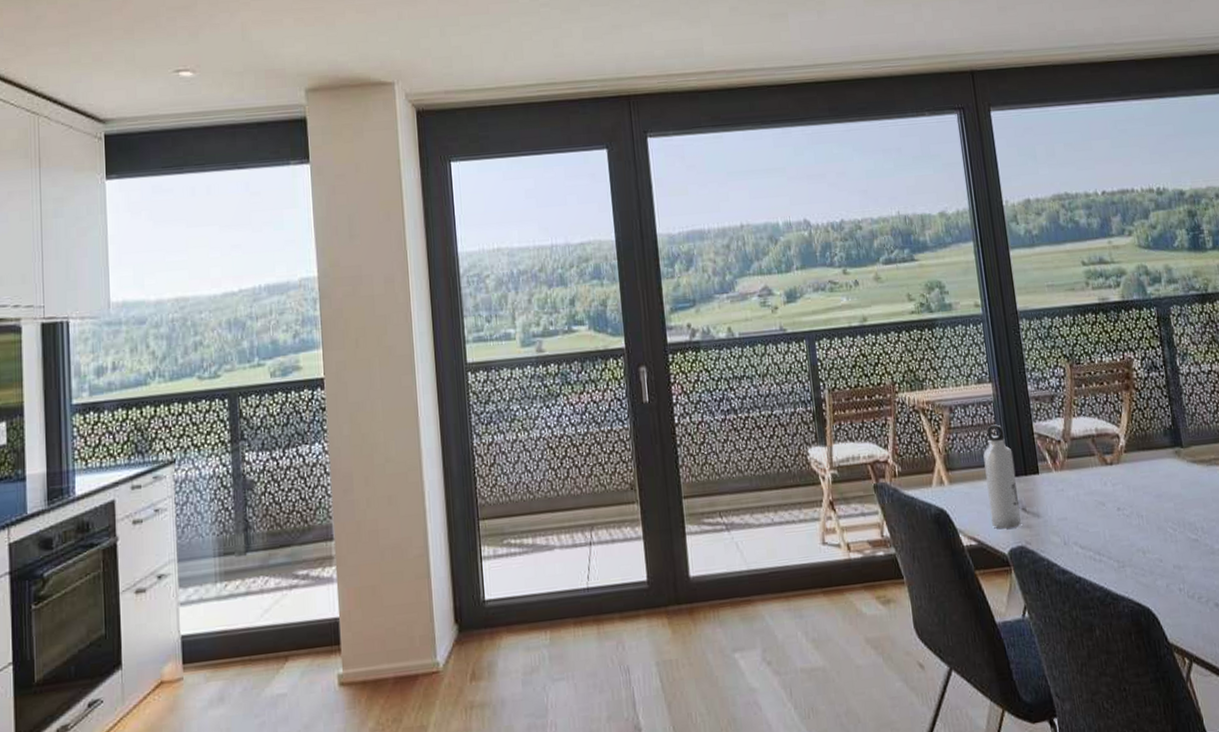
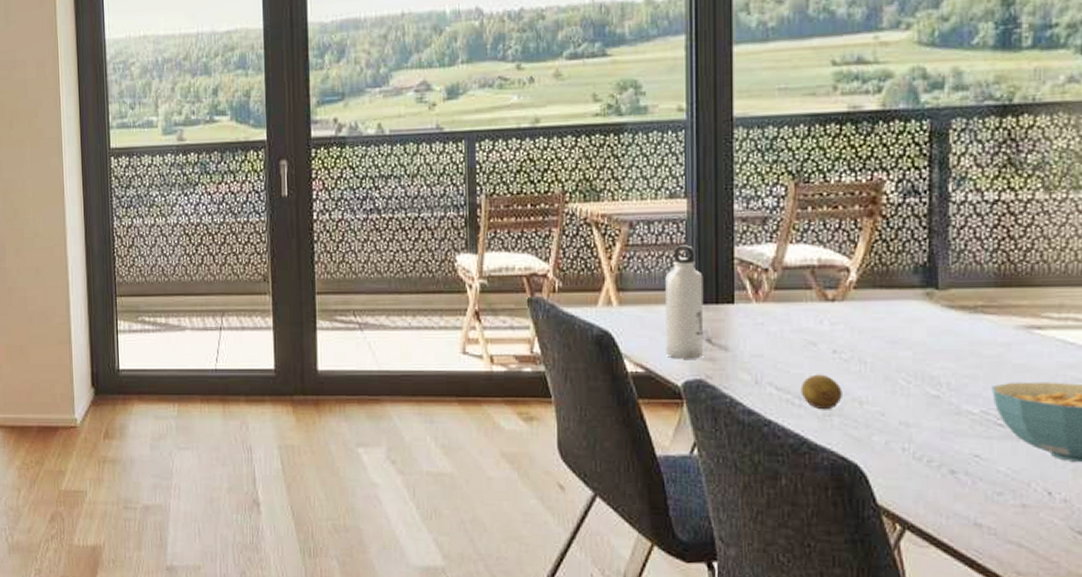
fruit: none [1098,530,1130,562] -> present [800,374,842,409]

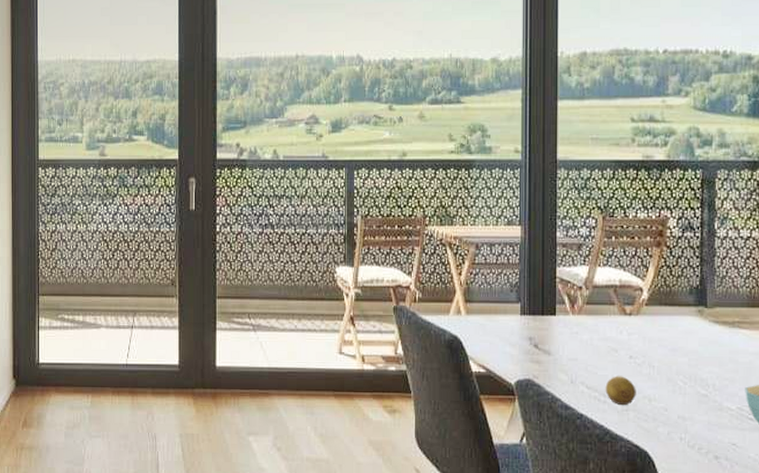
water bottle: present [665,245,704,359] -> none [503,265,533,361]

